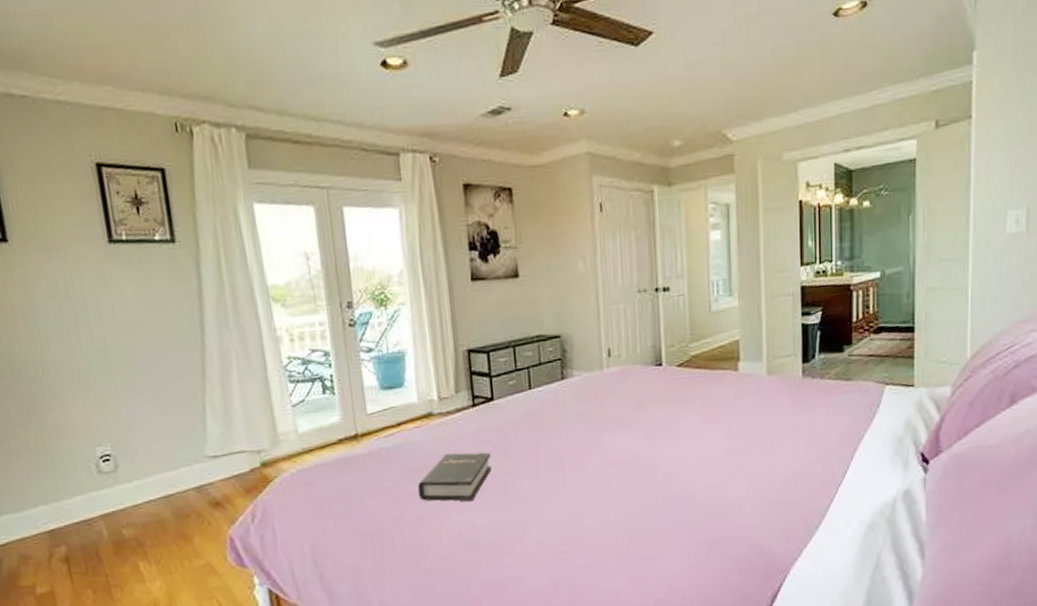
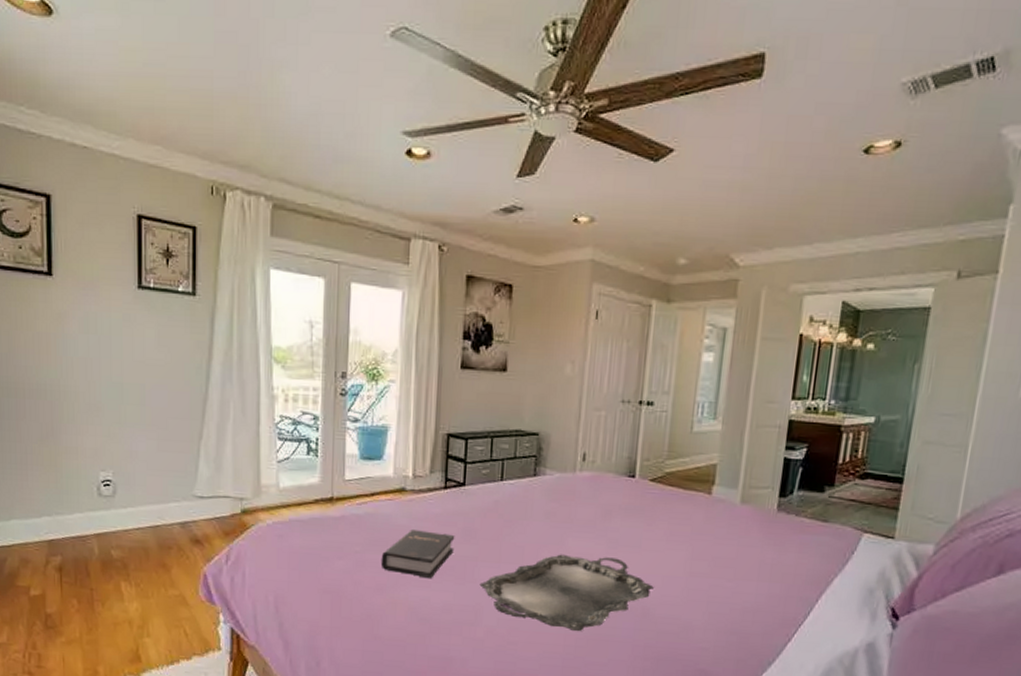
serving tray: none [523,448,696,529] -> present [479,554,654,632]

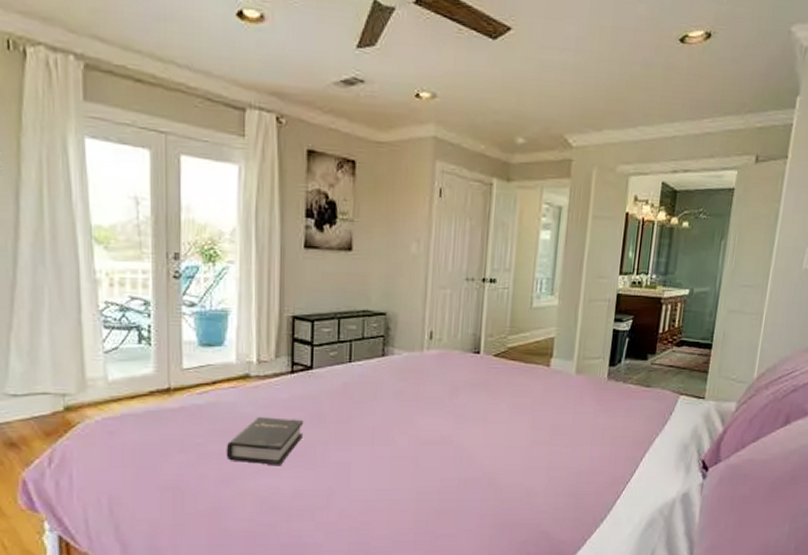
serving tray: present [479,554,654,632] -> none [330,432,499,507]

